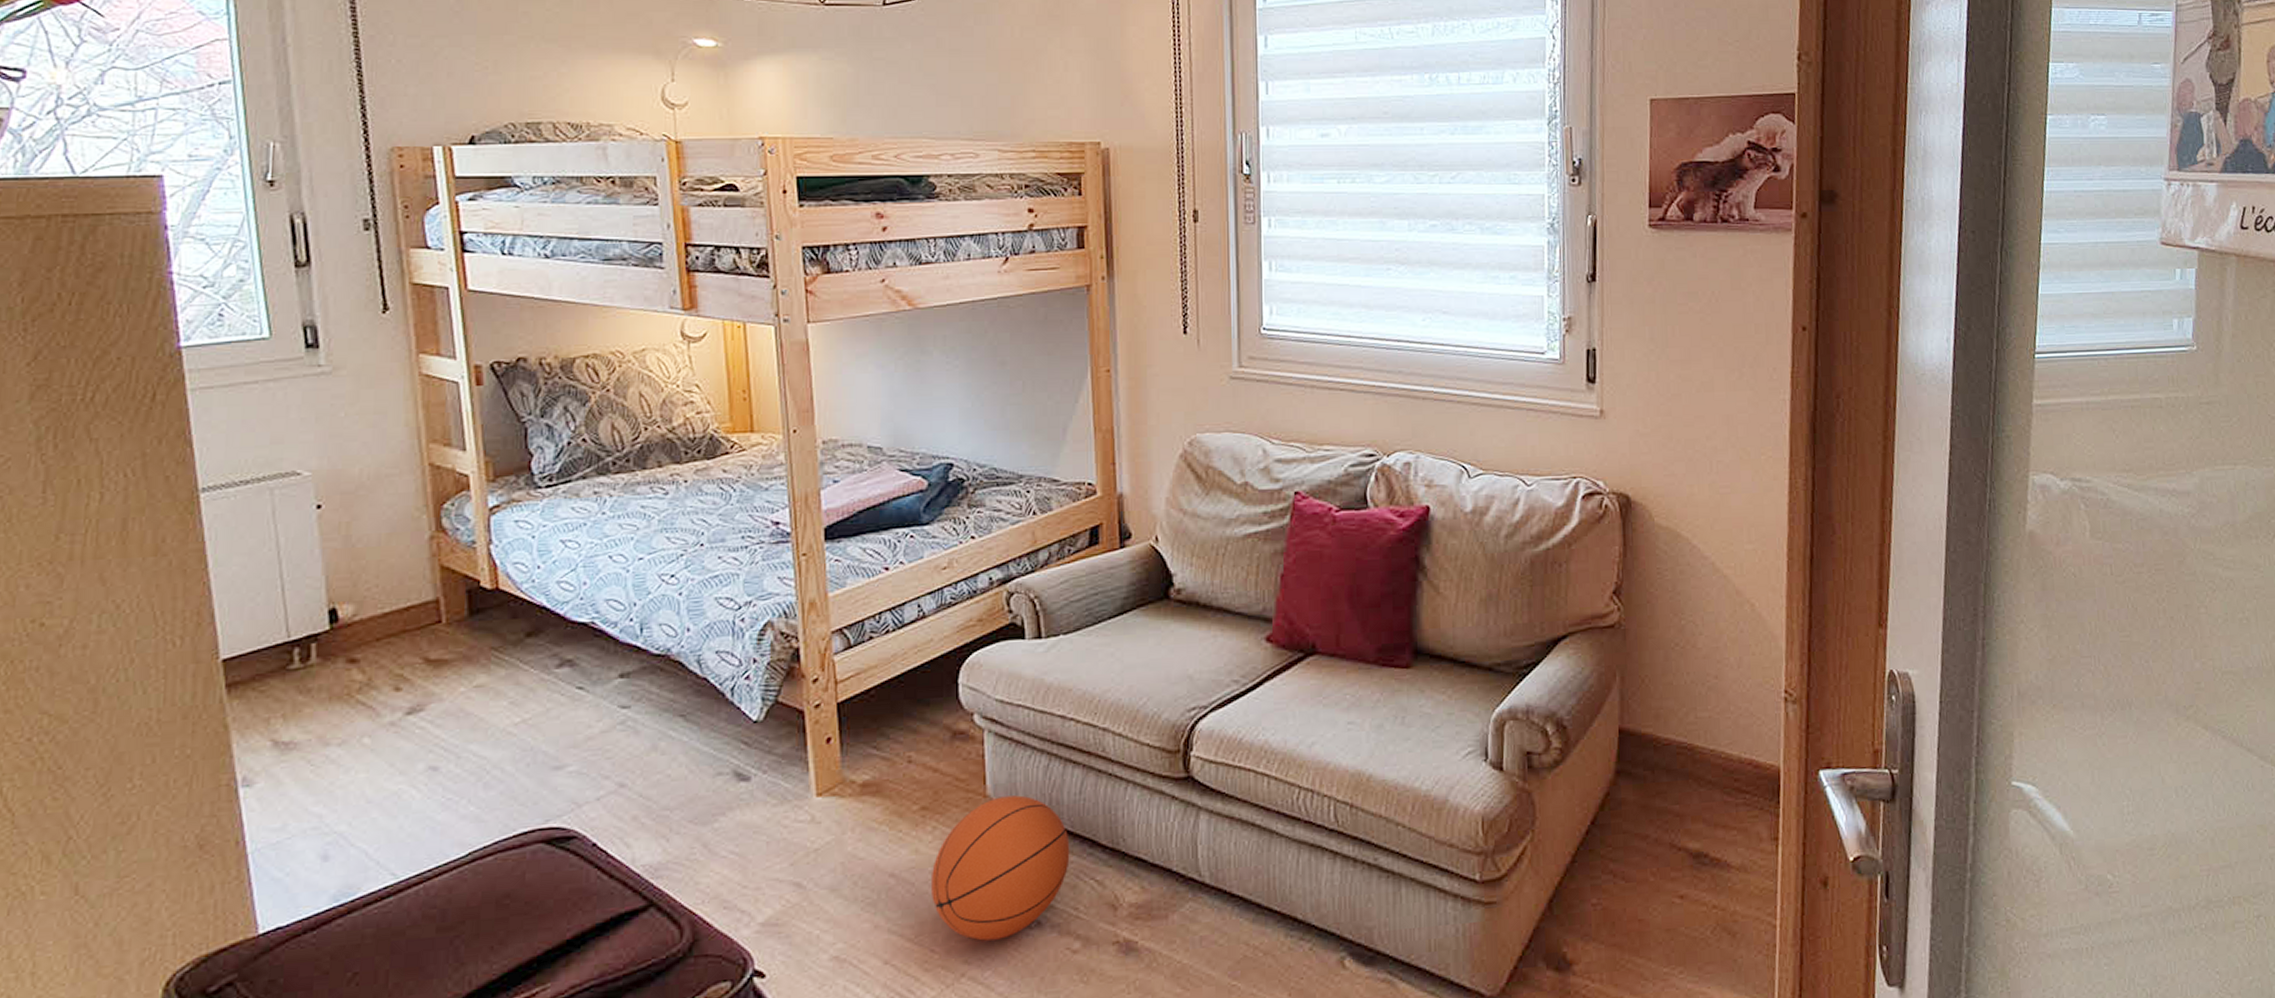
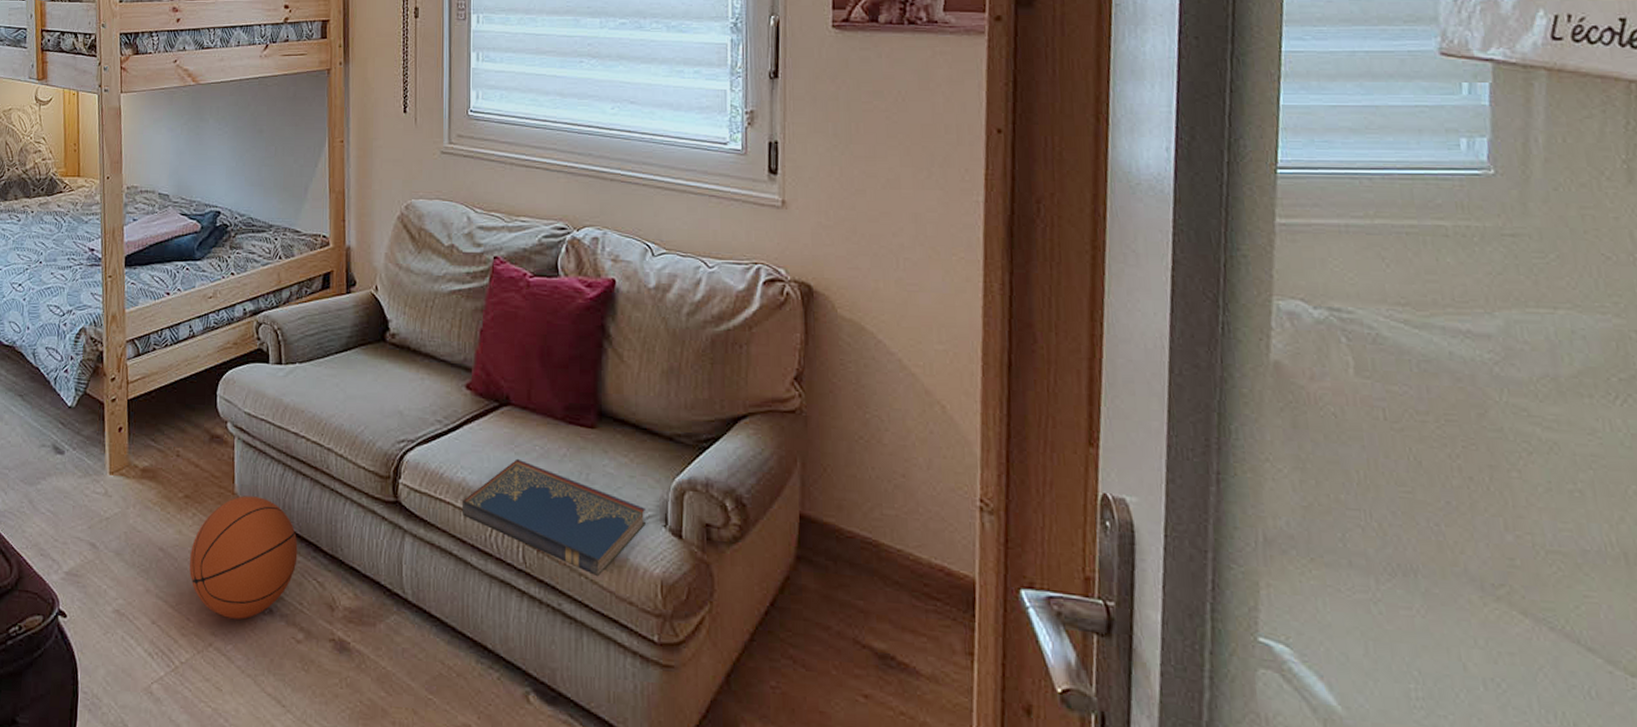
hardcover book: none [1264,711,1465,824] -> present [461,458,646,577]

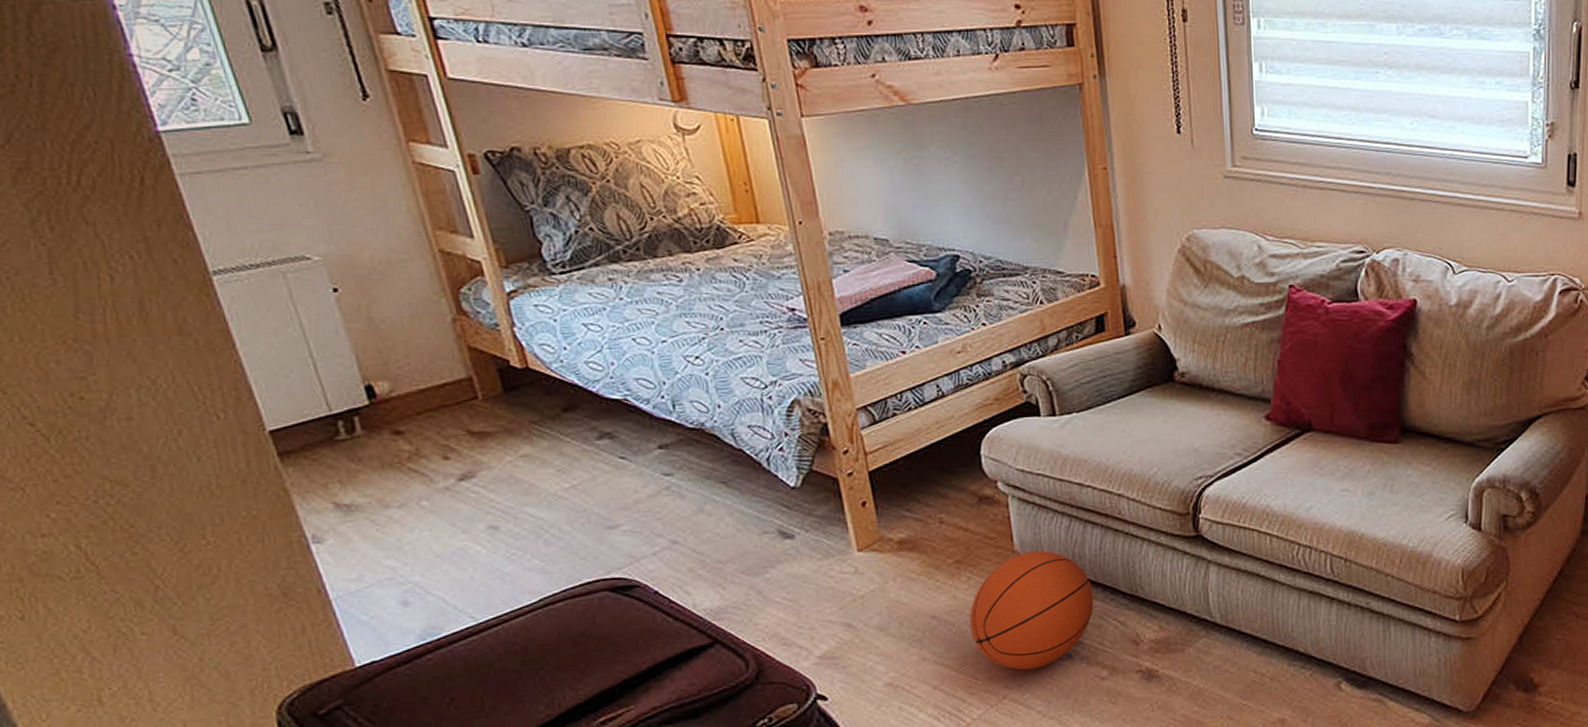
hardcover book: present [461,458,646,577] -> none [1267,480,1448,575]

